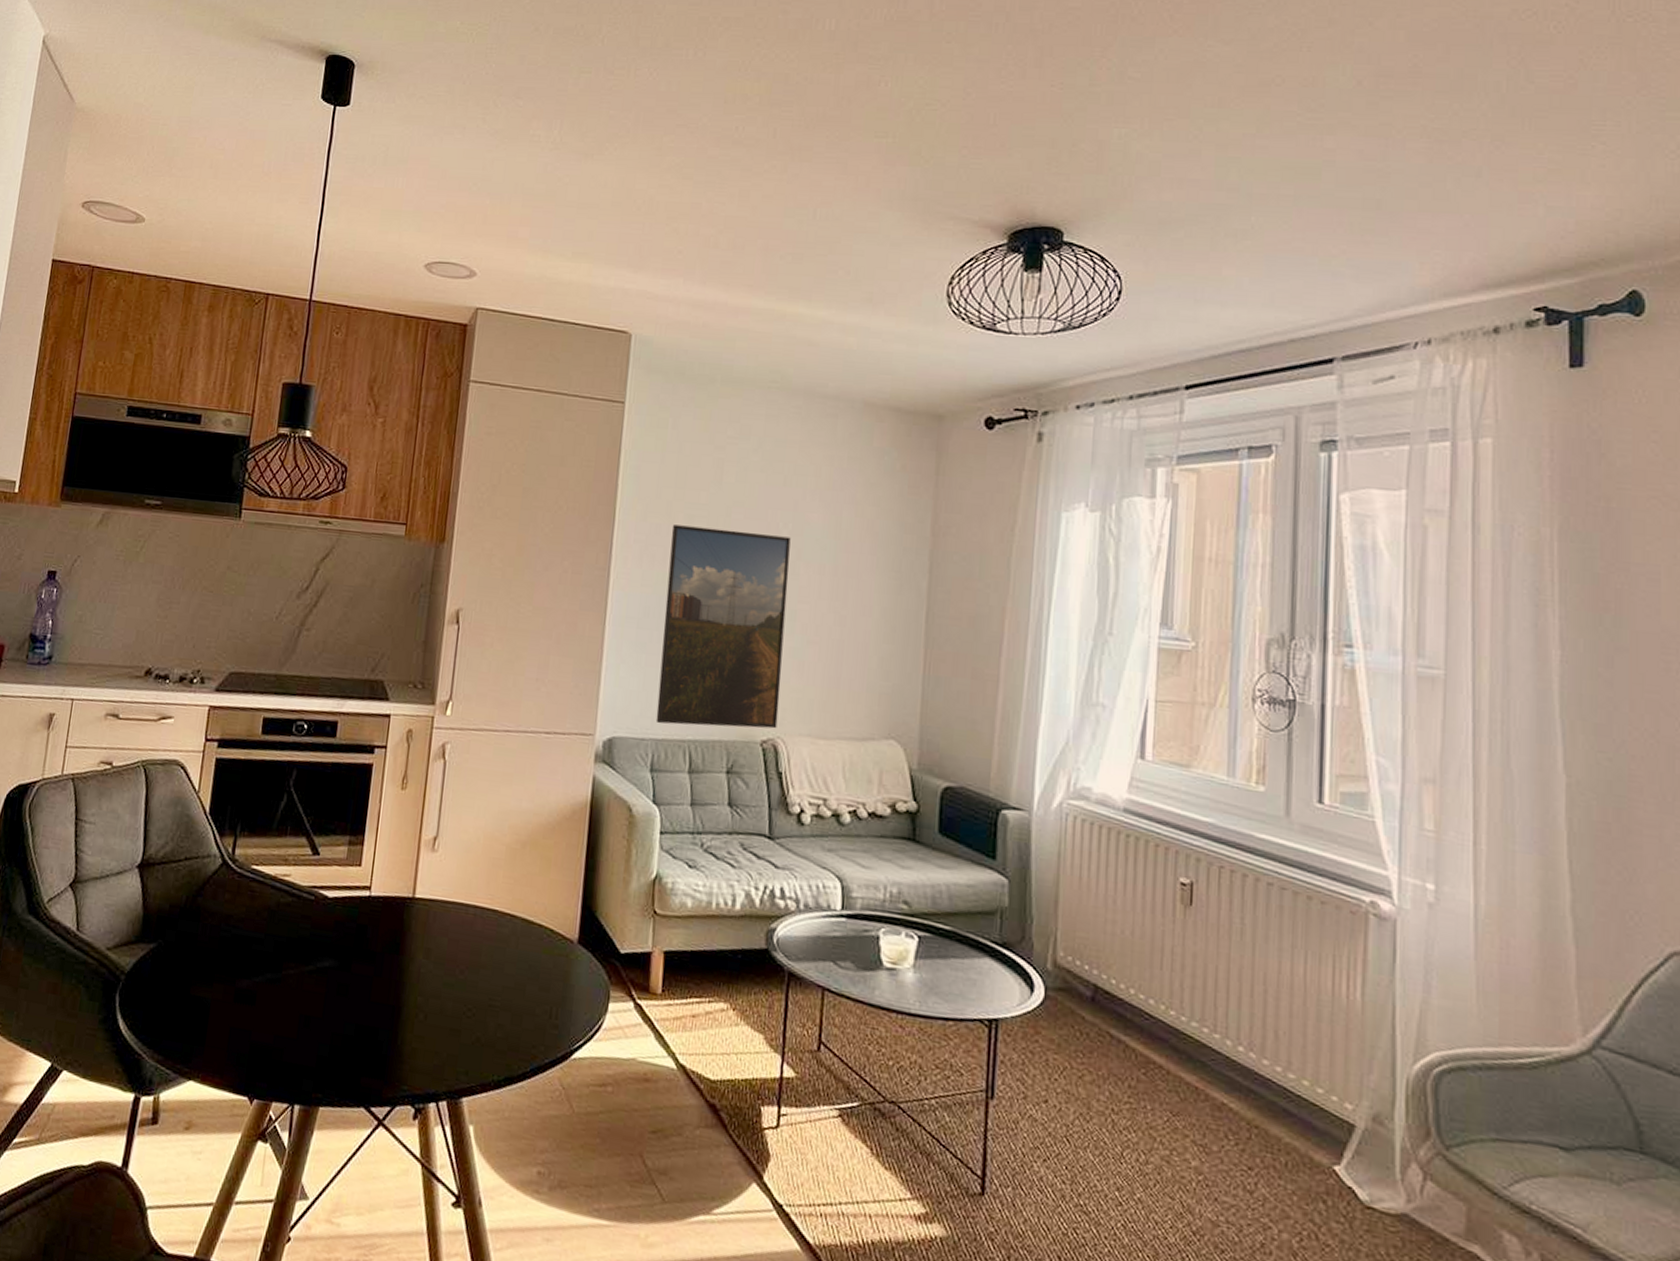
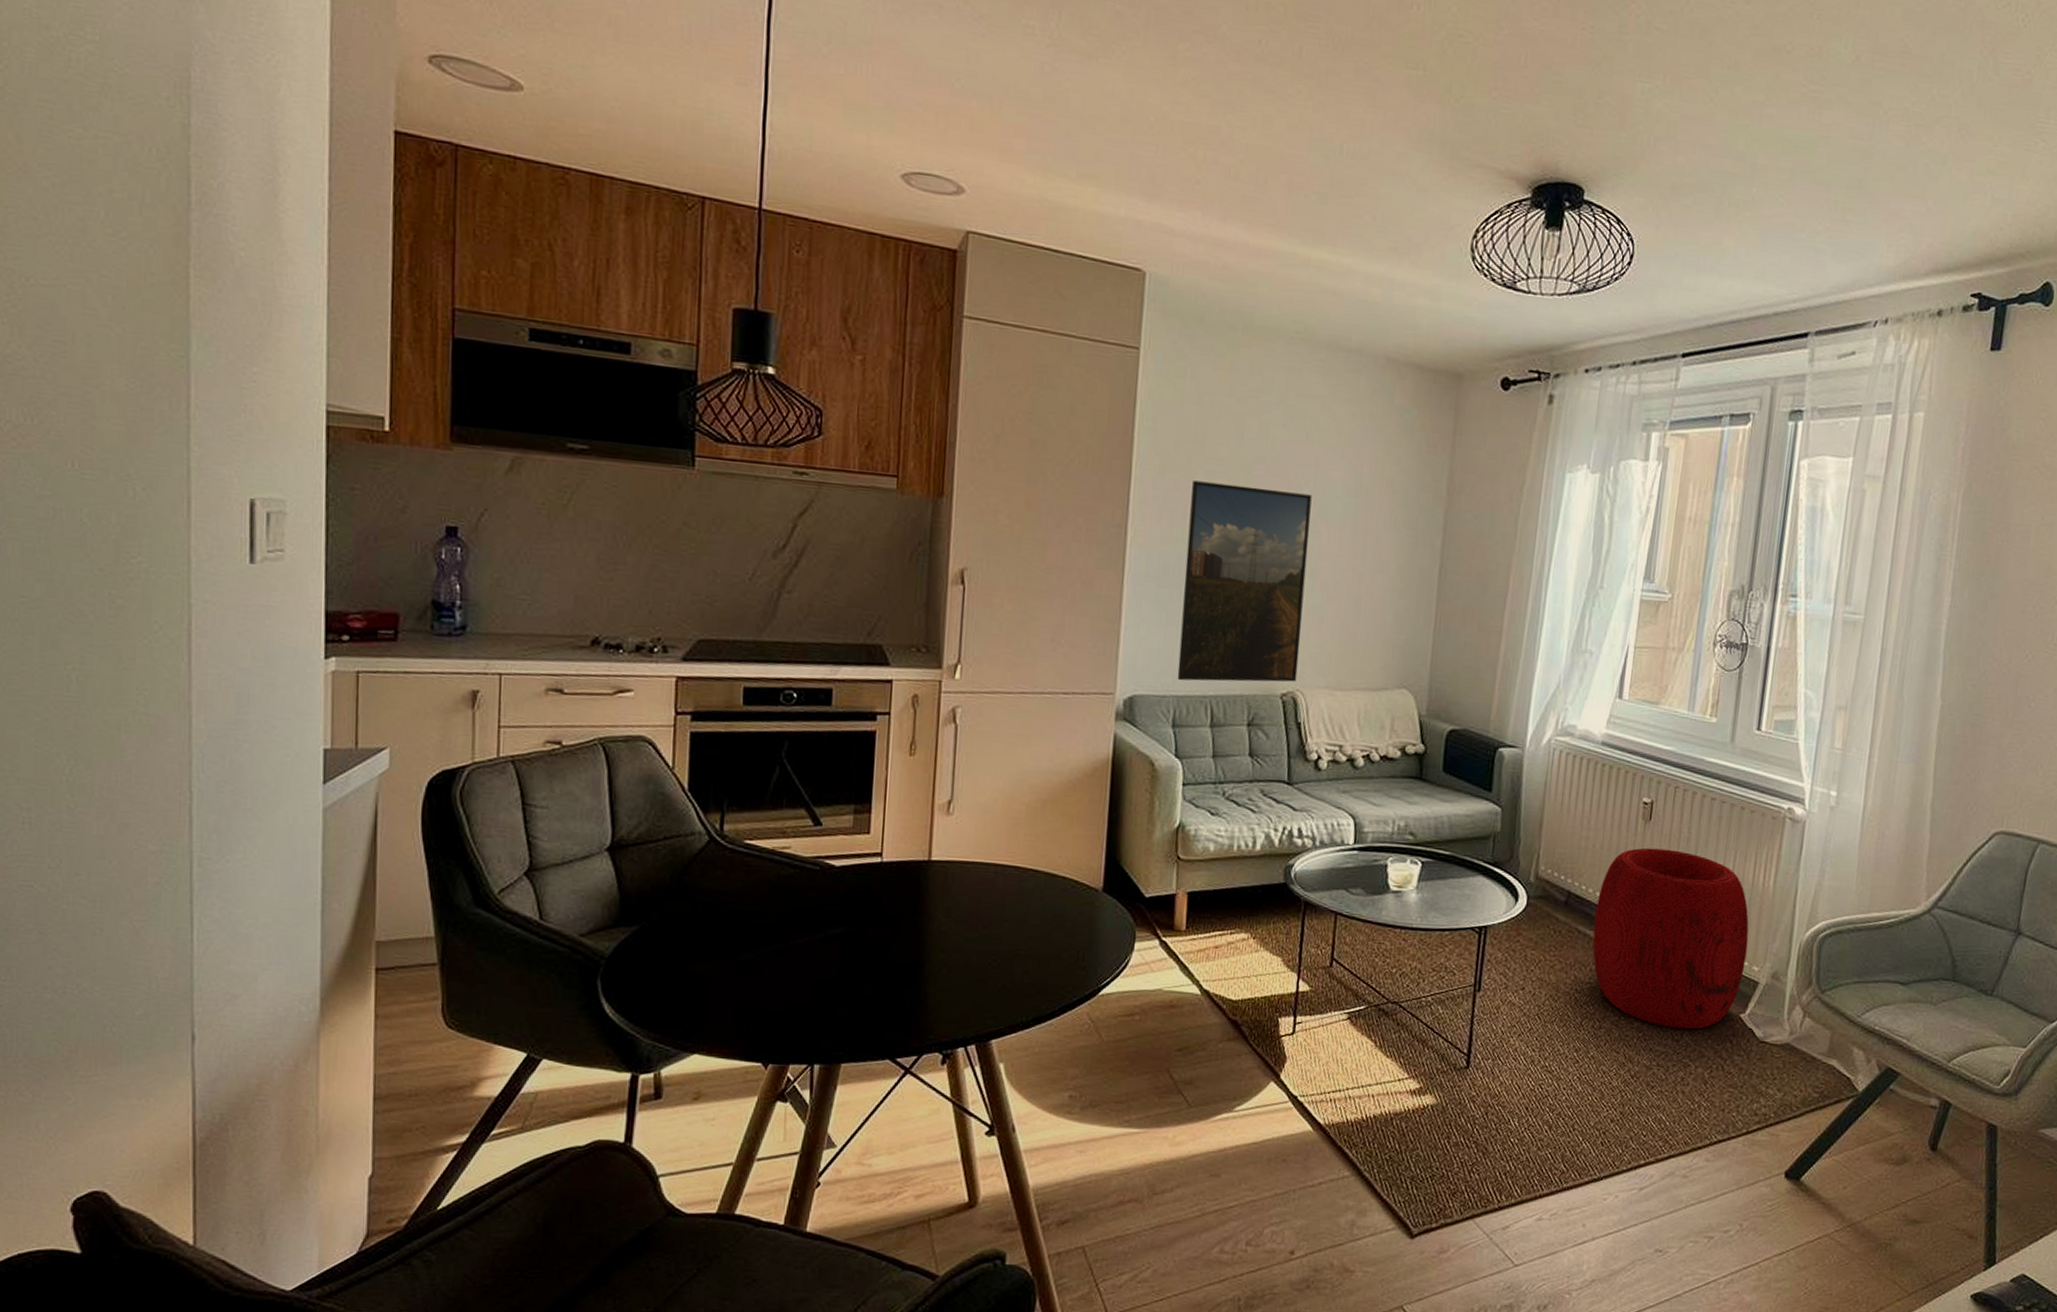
pouf: none [1129,938,1335,1180] -> present [1592,847,1749,1030]

